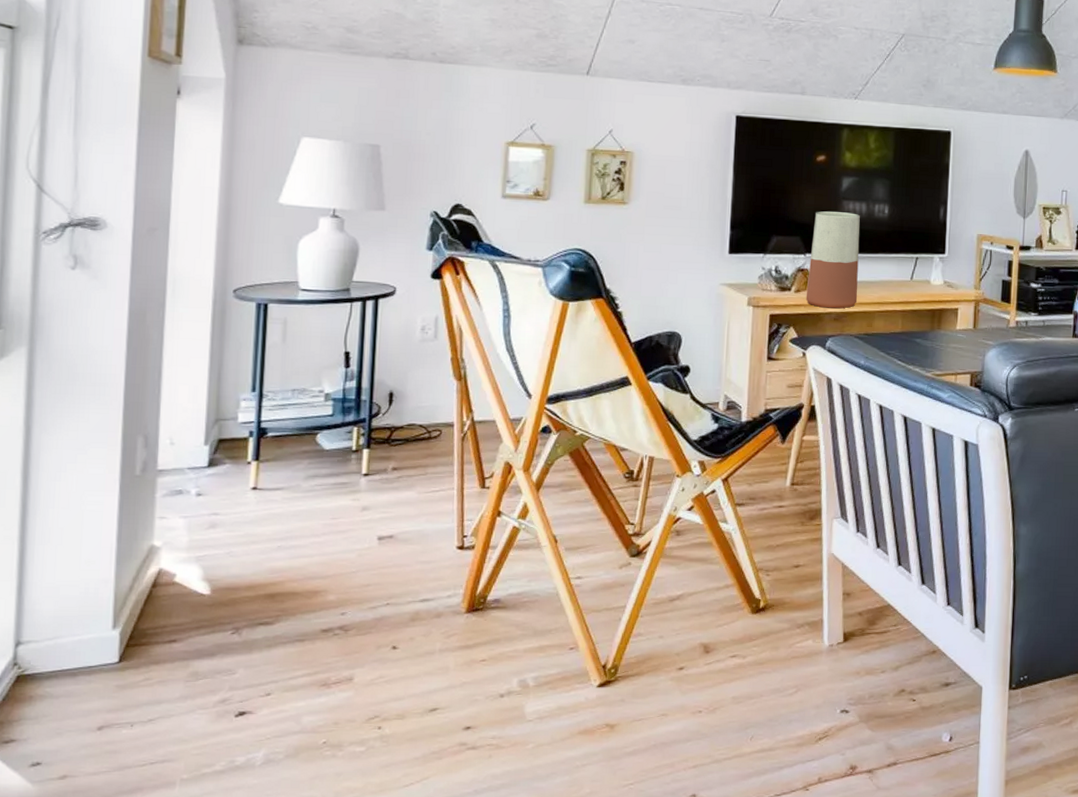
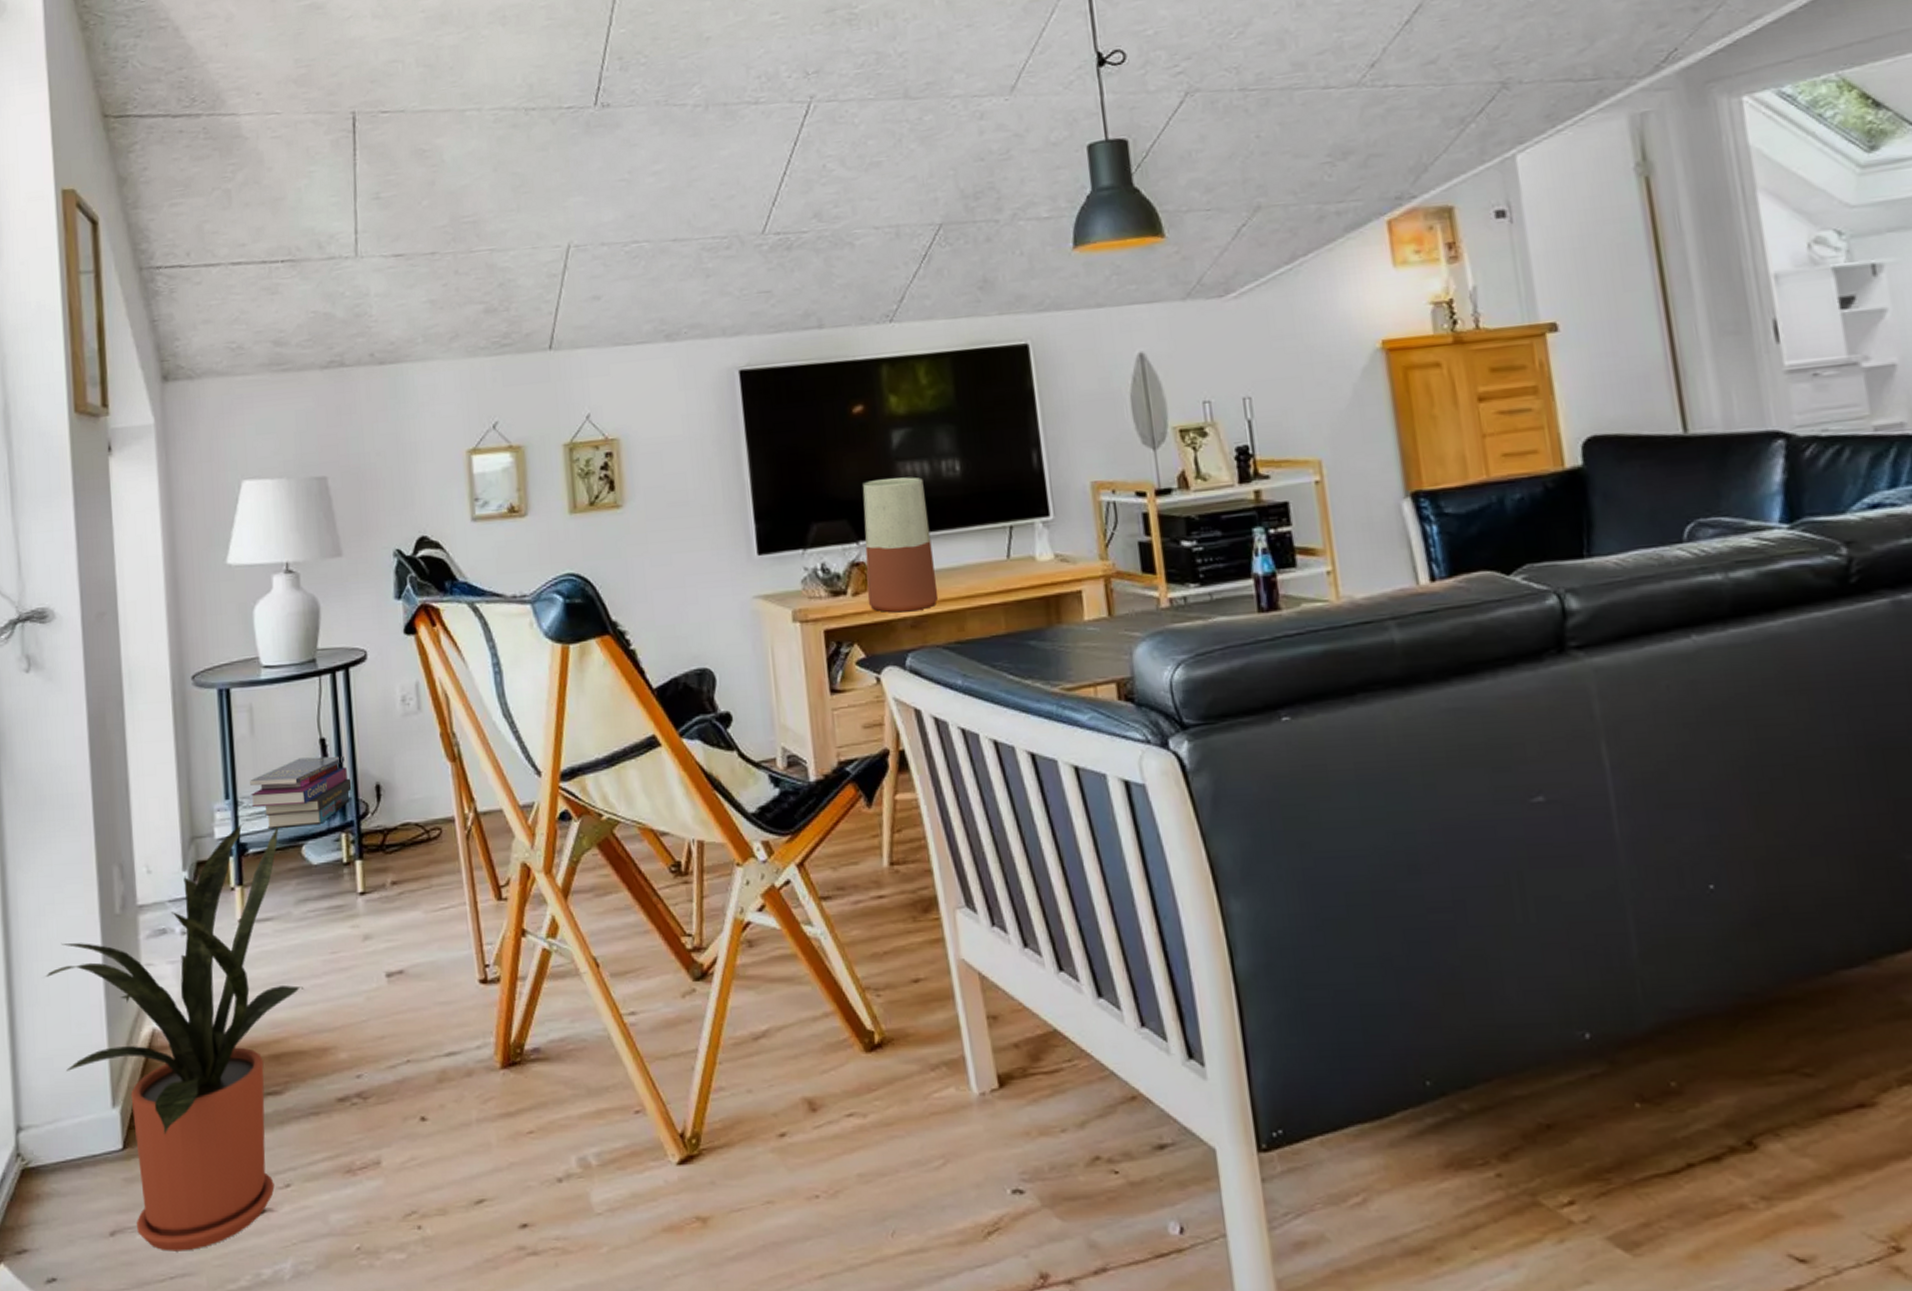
house plant: none [60,412,304,743] -> present [45,823,304,1252]
books: none [275,365,368,419] -> present [250,755,352,828]

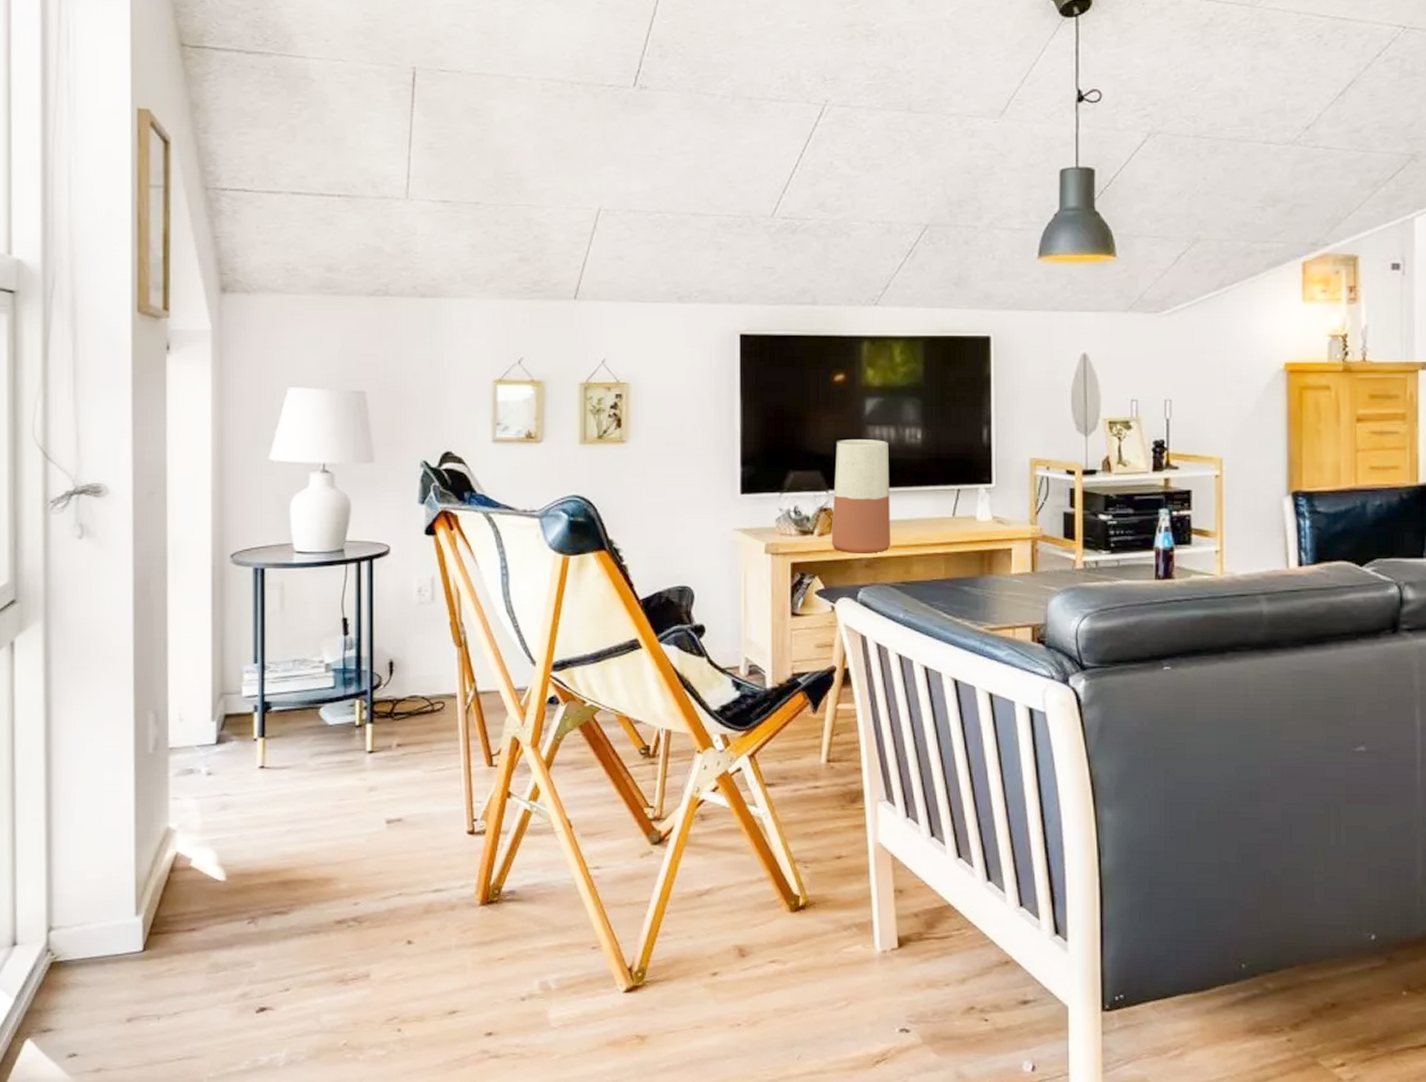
house plant: present [45,823,304,1252] -> none [81,684,313,1038]
books: present [250,755,352,828] -> none [277,633,368,691]

